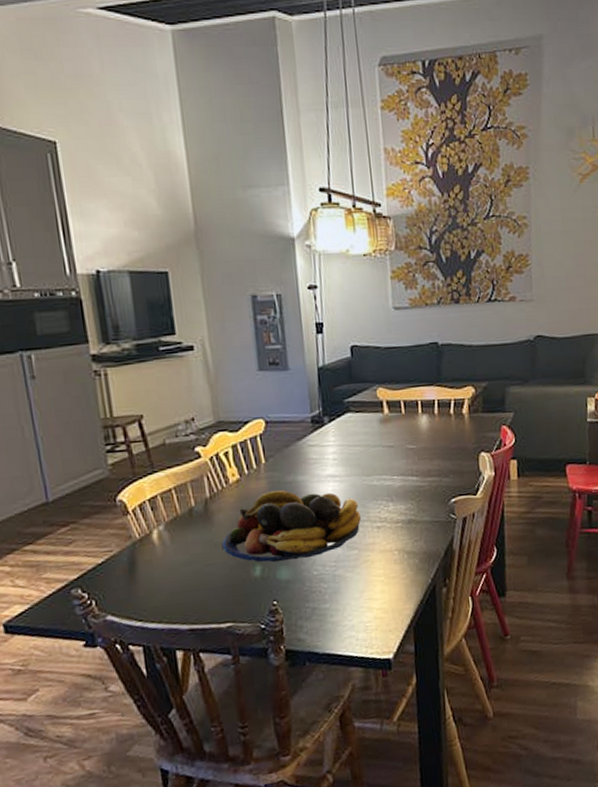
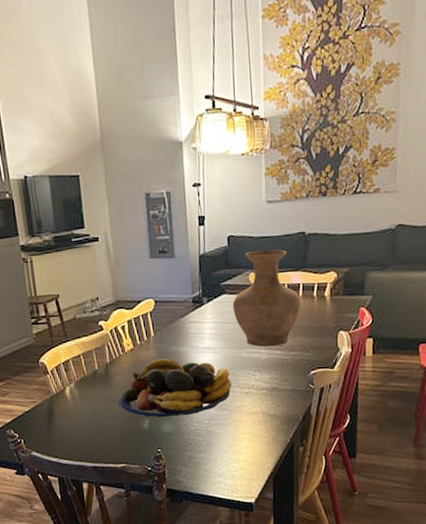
vase: none [358,361,437,473] -> present [232,249,301,347]

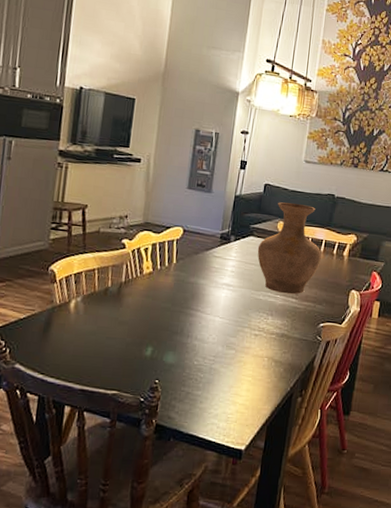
fruit bowl: present [118,359,232,418] -> none [124,287,244,349]

